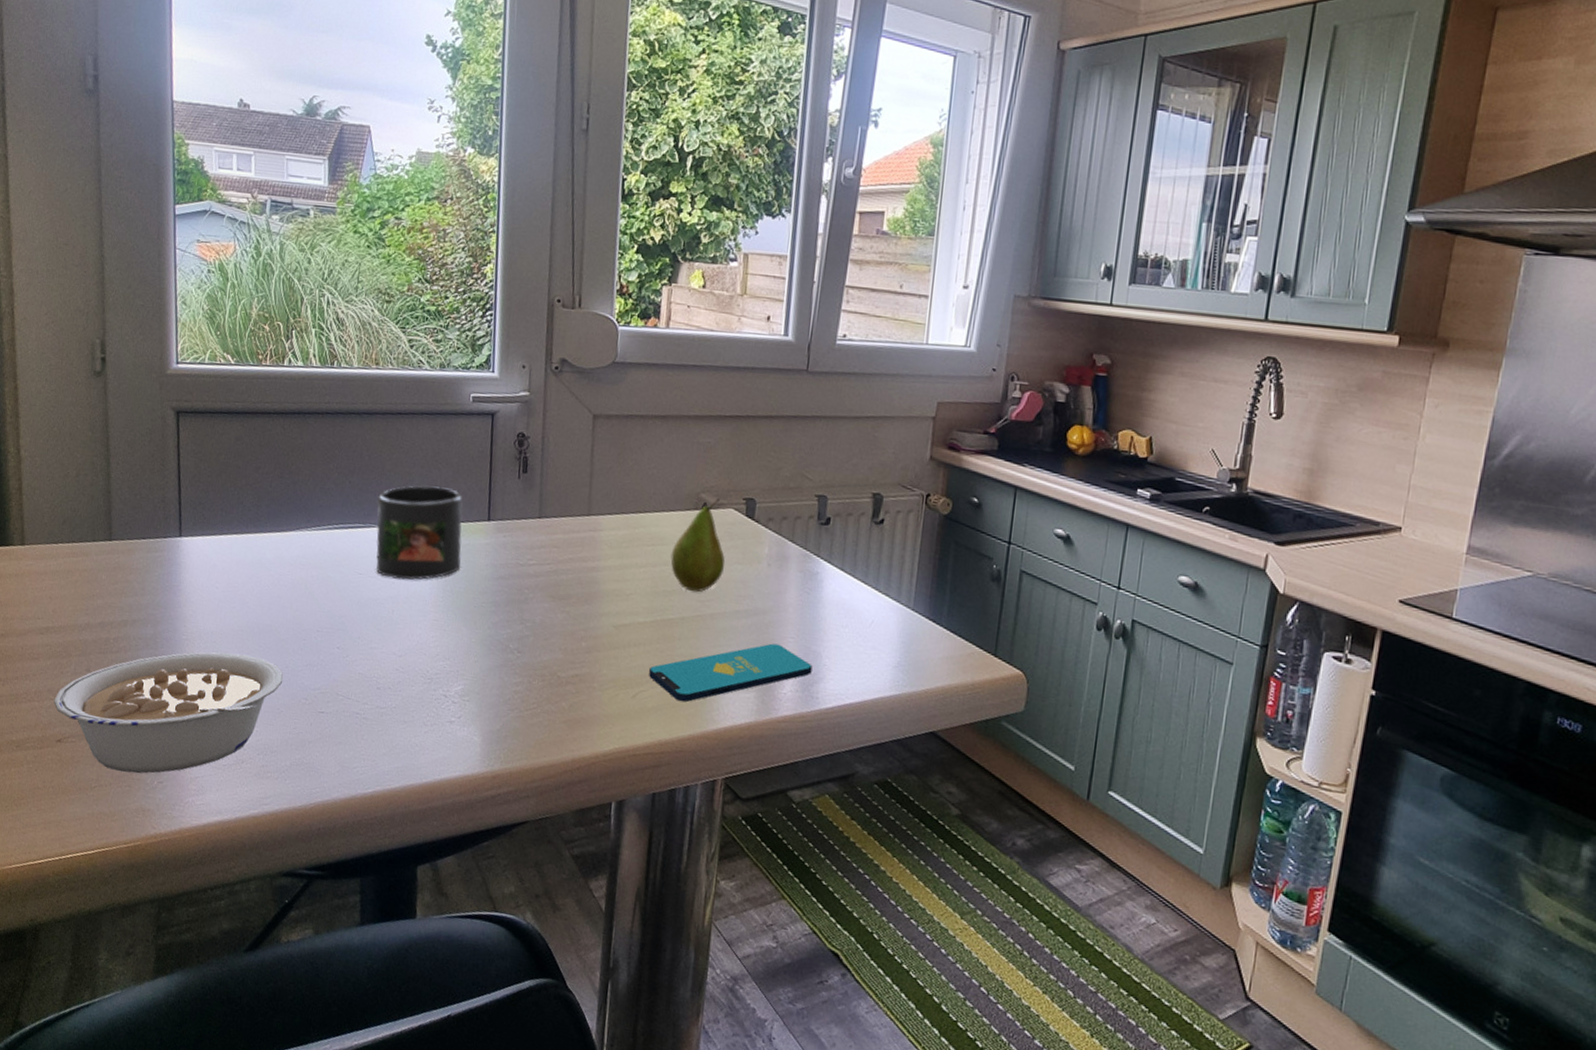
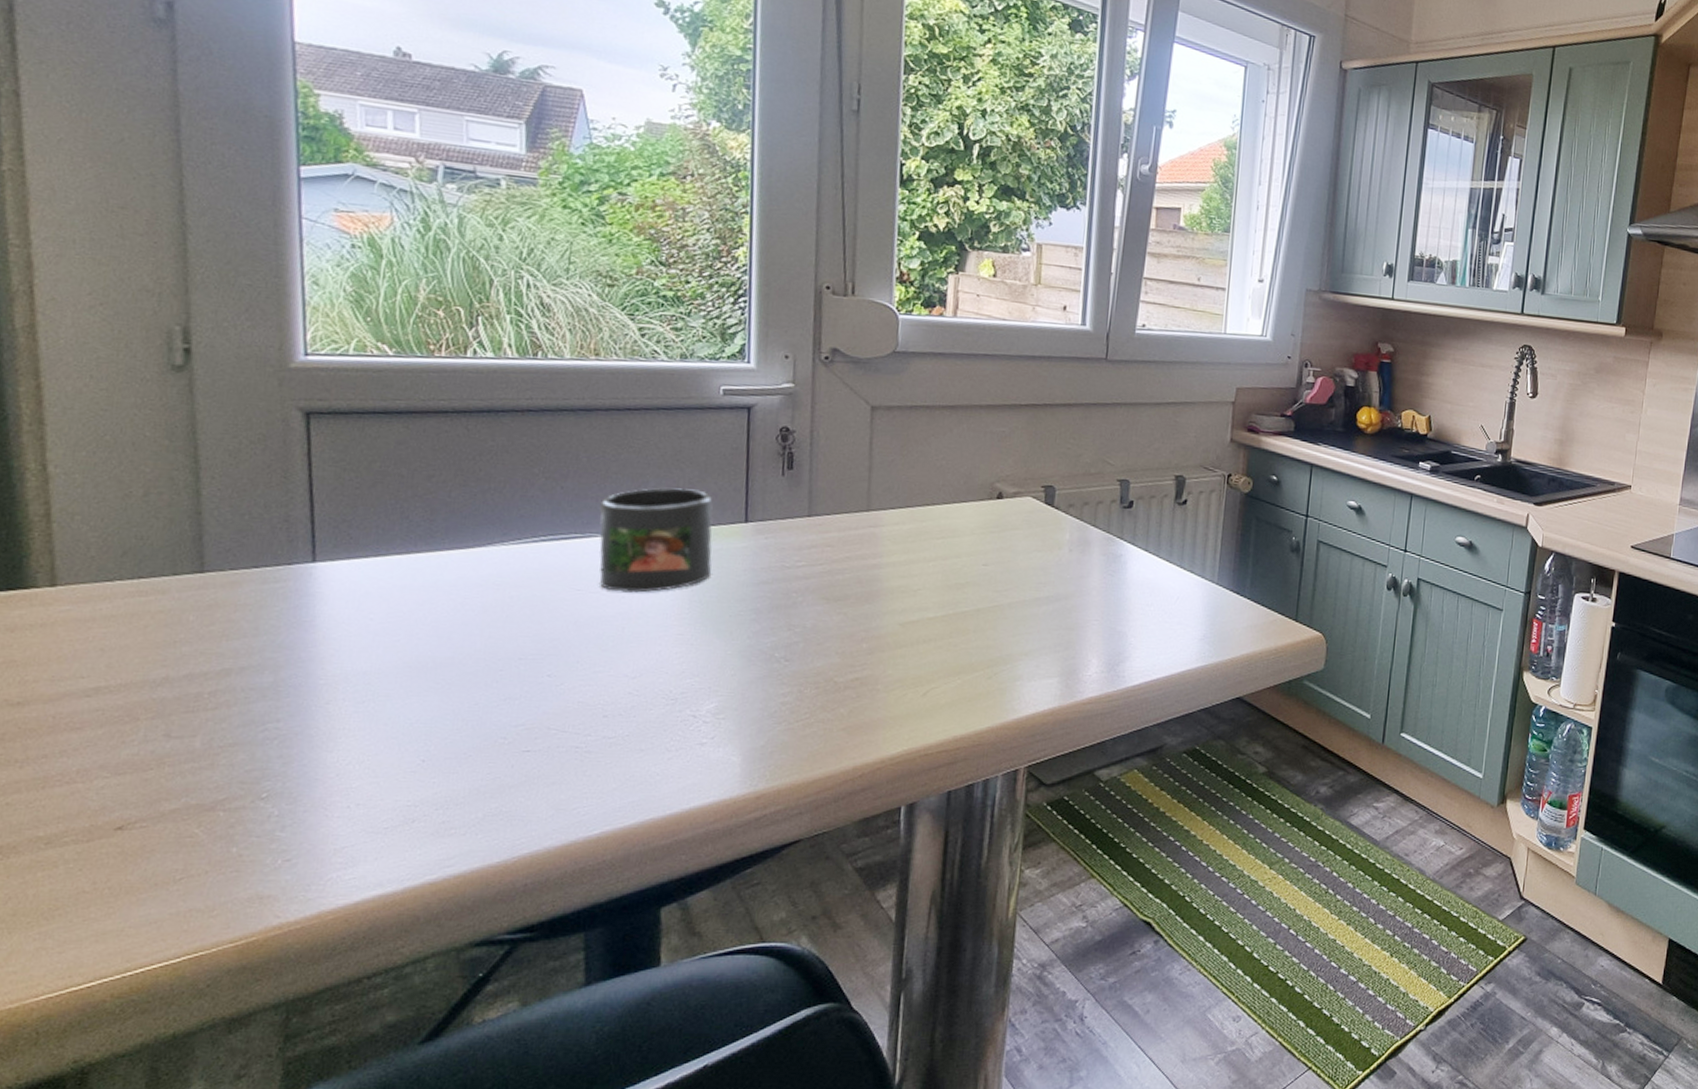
legume: present [53,652,283,774] -> none [109,695,471,856]
smartphone: present [649,643,813,703] -> none [941,627,1118,695]
fruit: present [670,498,726,593] -> none [963,487,1024,583]

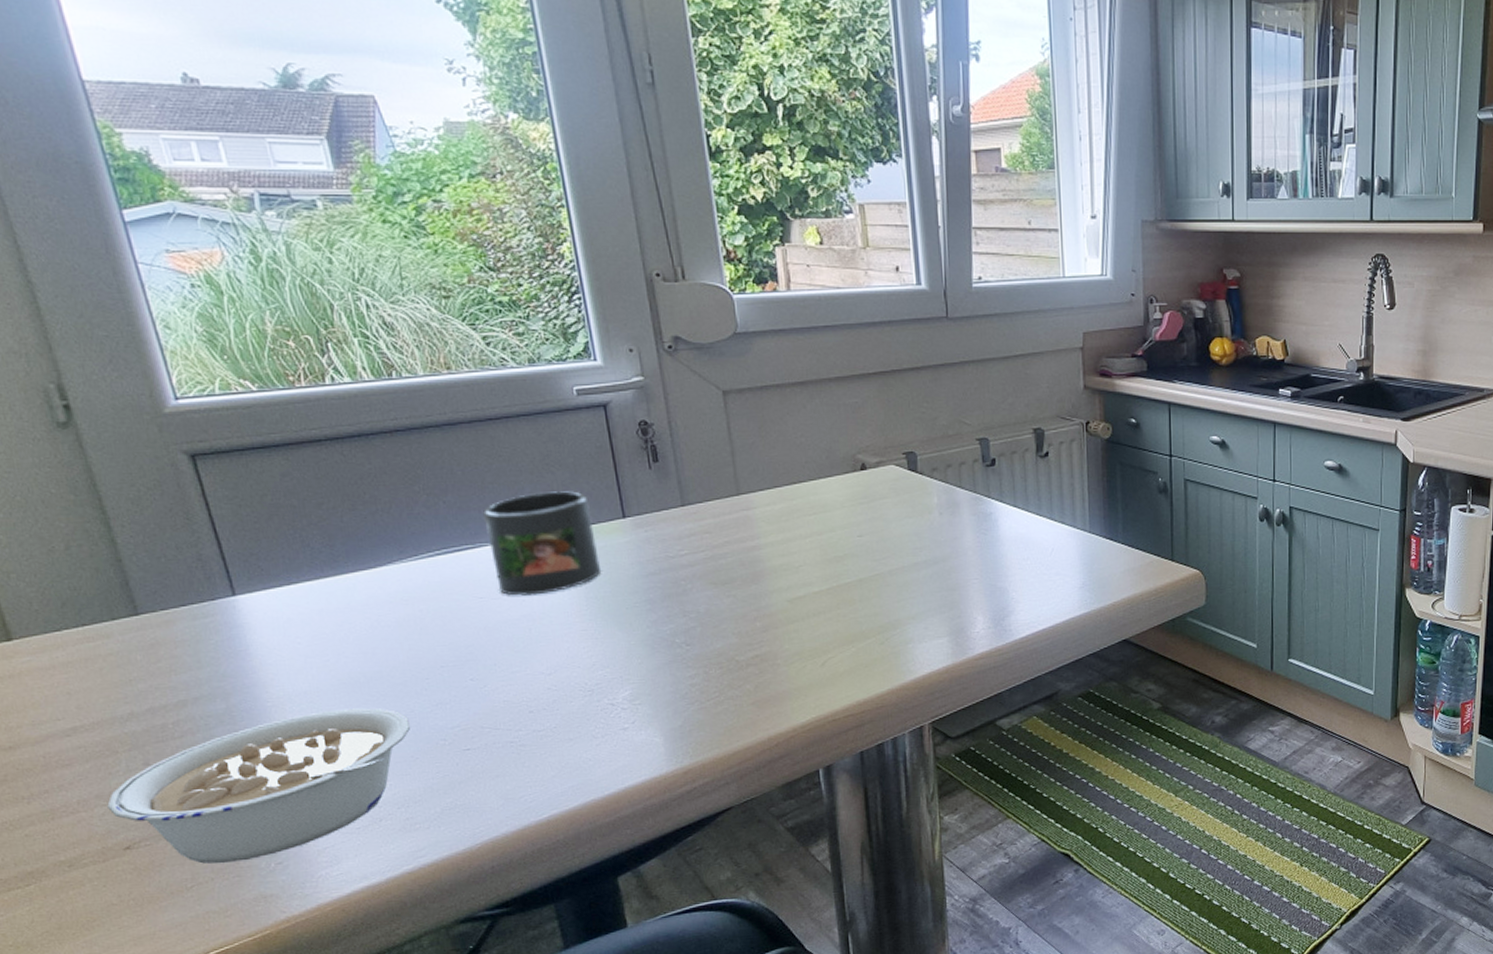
legume: none [109,695,471,856] -> present [107,708,411,864]

